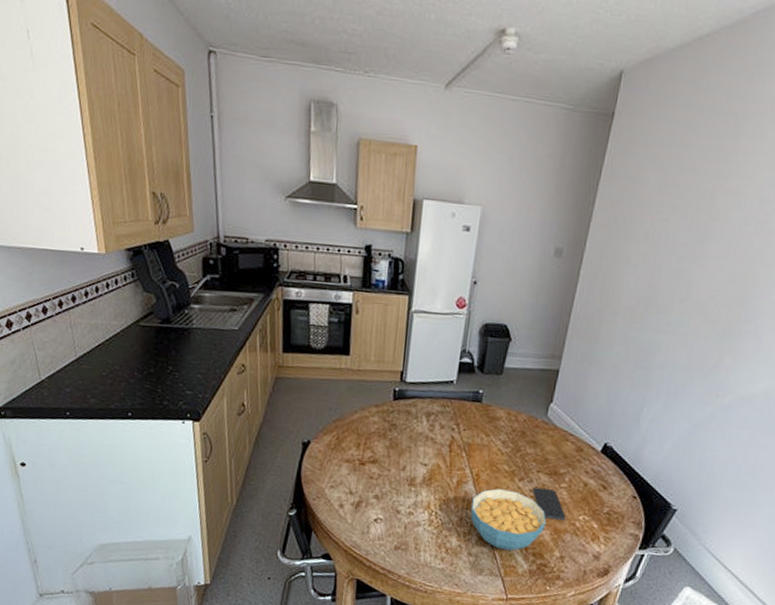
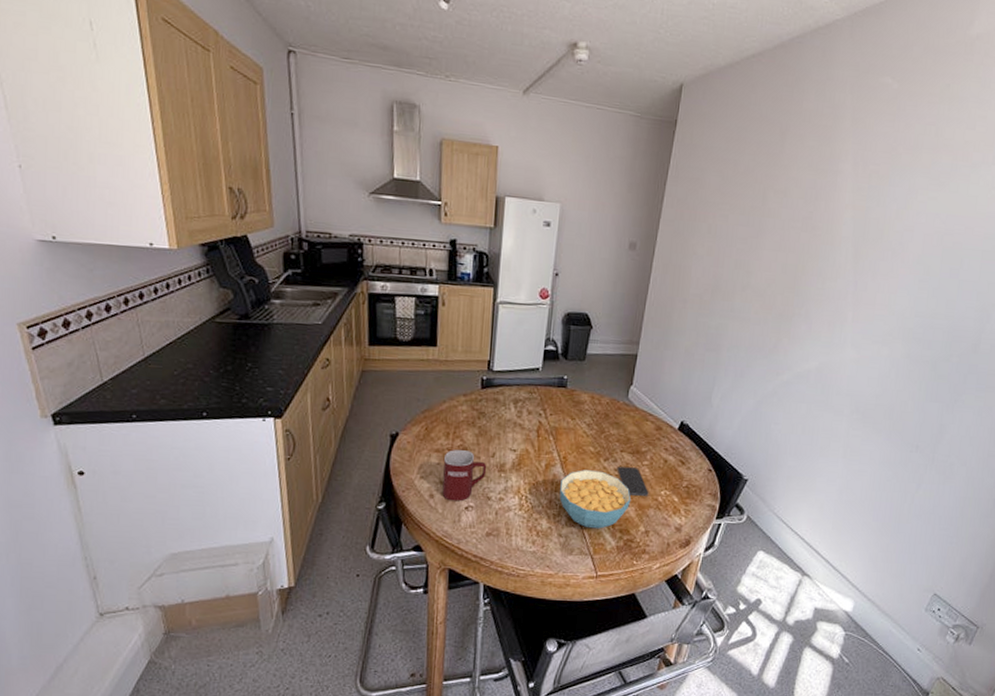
mug: none [352,461,397,513] -> present [442,450,487,502]

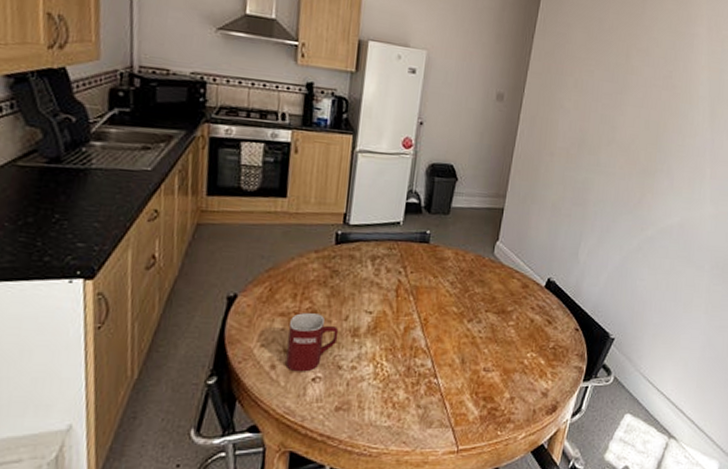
cereal bowl: present [559,470,631,529] -> none [419,332,496,397]
smartphone: present [617,467,649,496] -> none [481,328,515,359]

